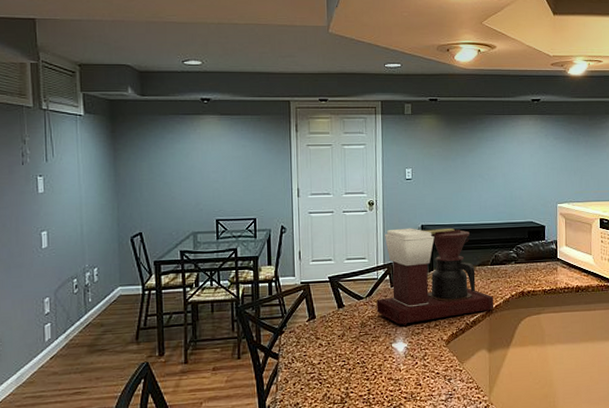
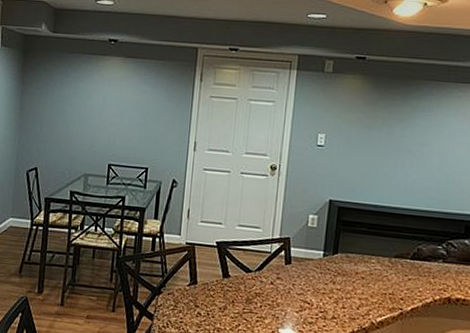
coffee maker: present [376,228,494,326] -> none [266,200,410,314]

